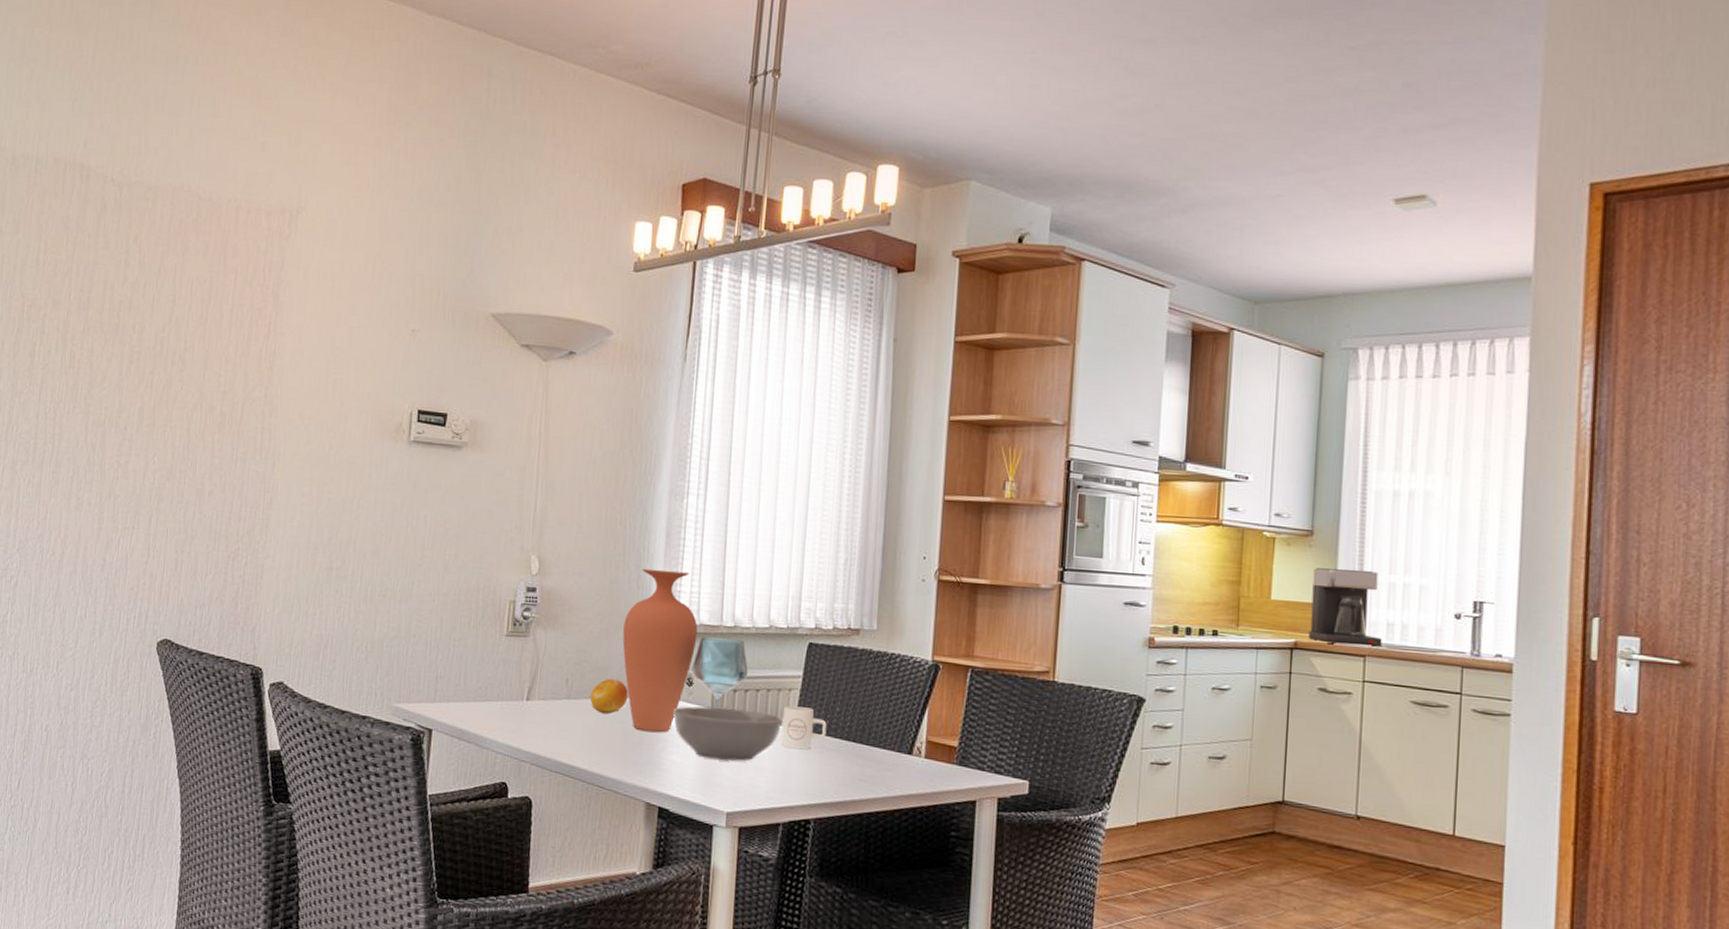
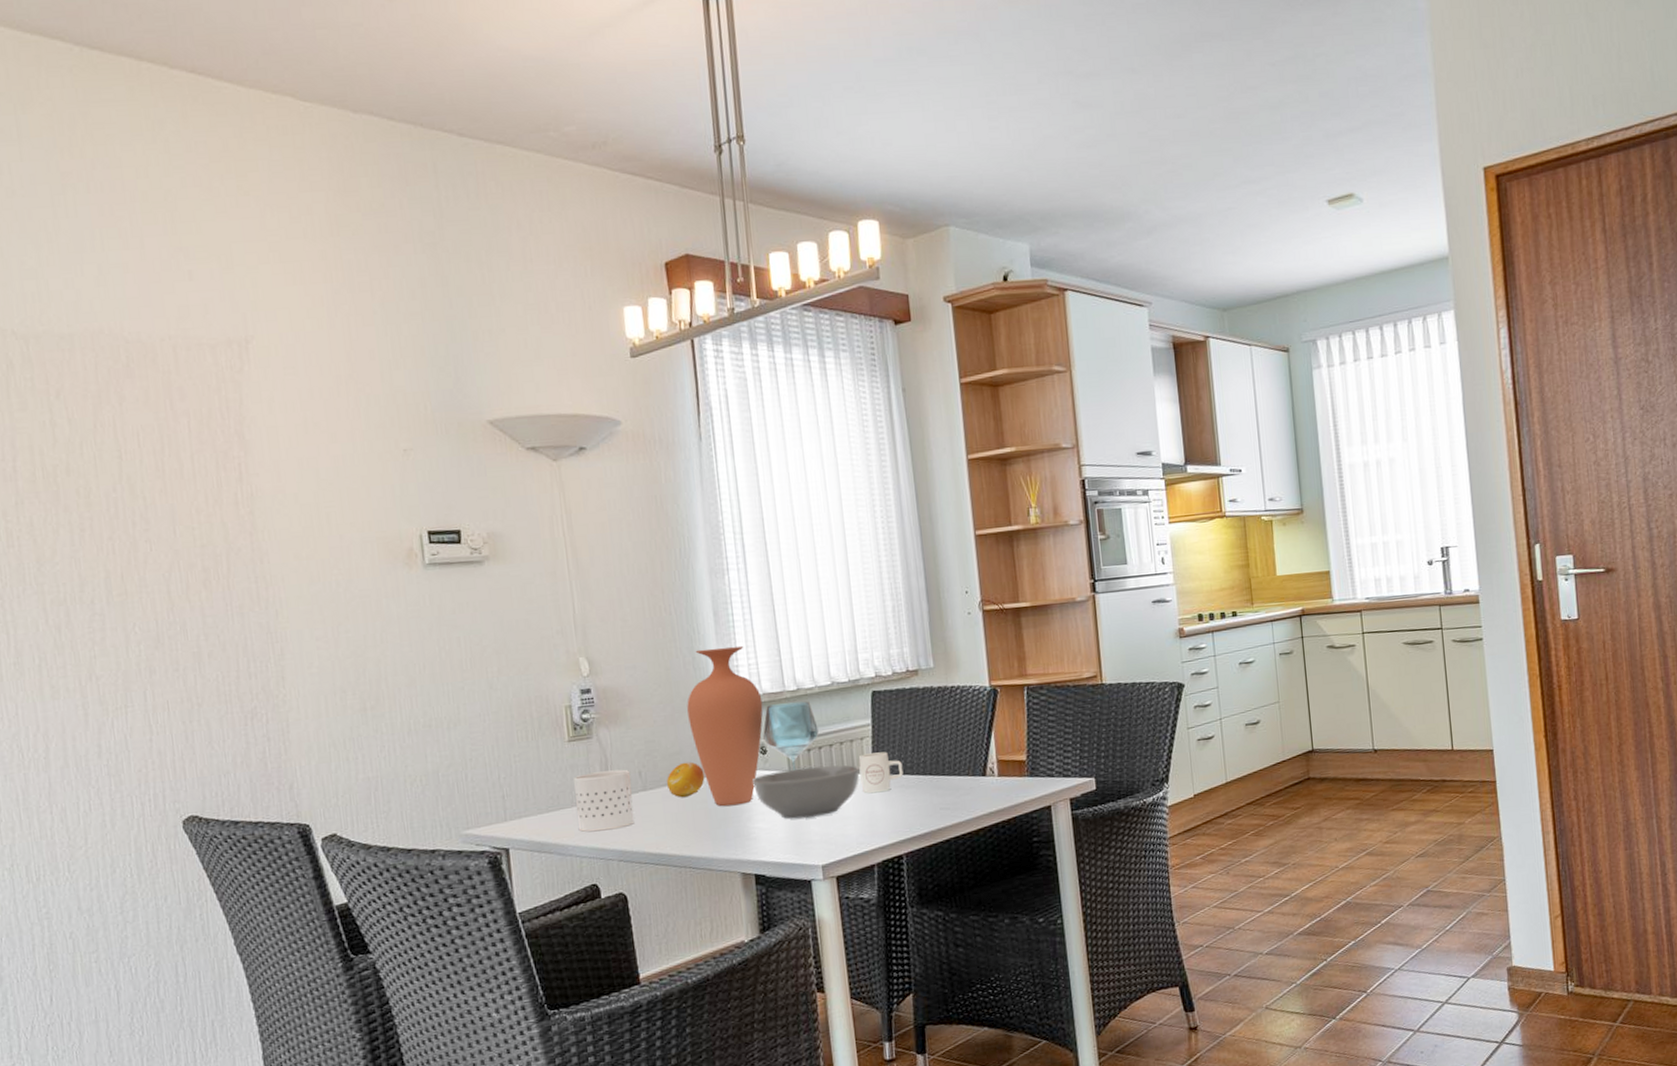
mug: none [499,670,558,732] -> present [574,769,635,833]
coffee maker: present [1308,568,1382,647] -> none [1308,535,1373,606]

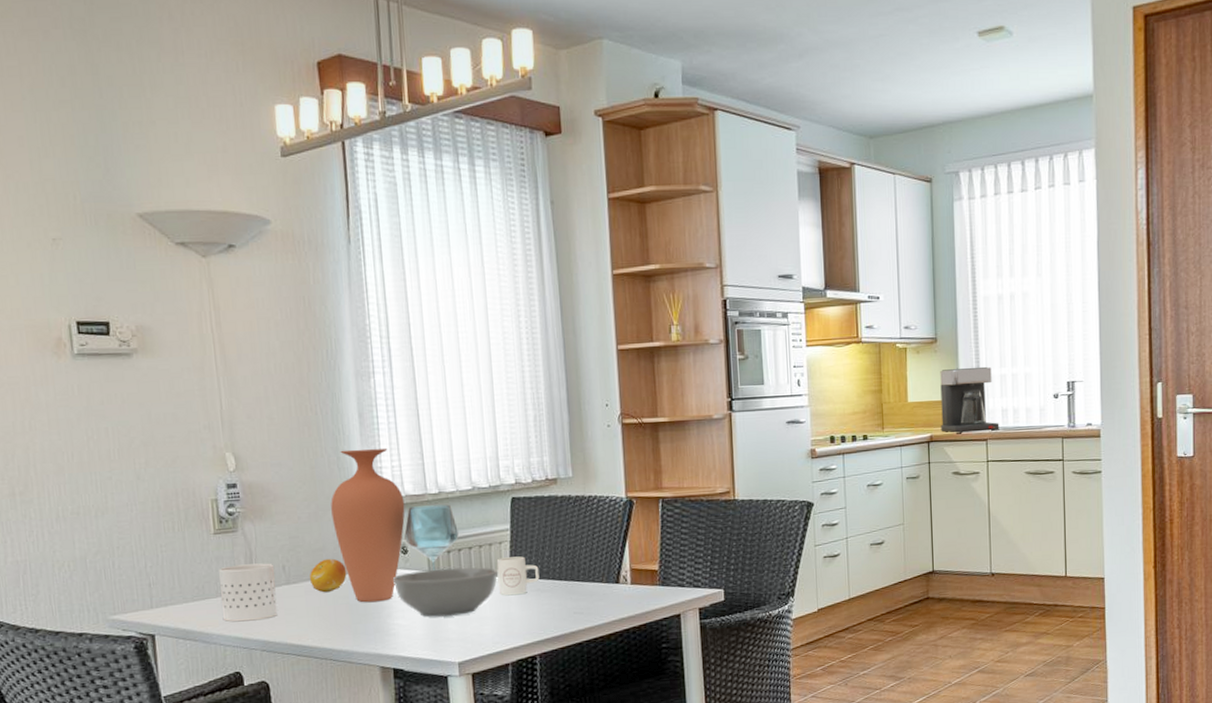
coffee maker: none [1308,535,1373,606] -> present [940,366,999,434]

